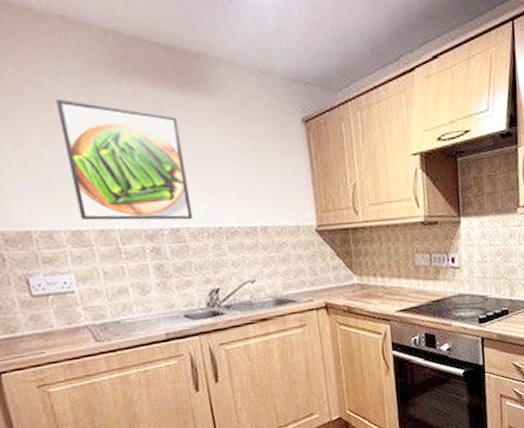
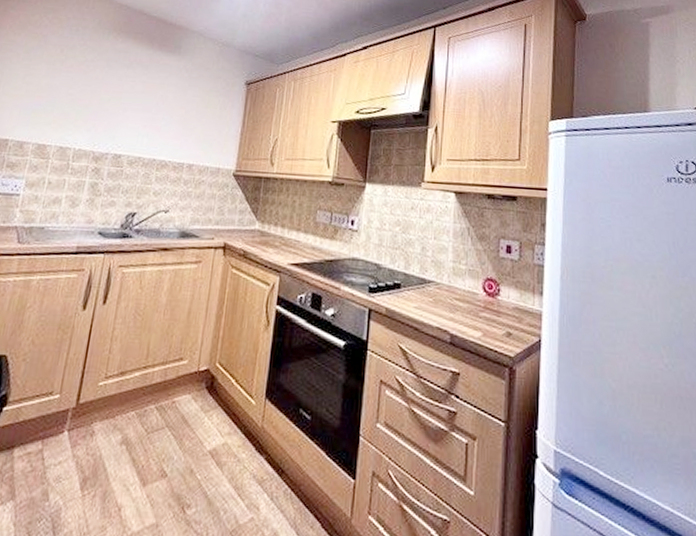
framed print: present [56,100,194,221] -> none [49,47,149,150]

